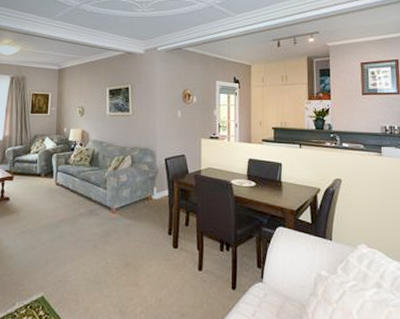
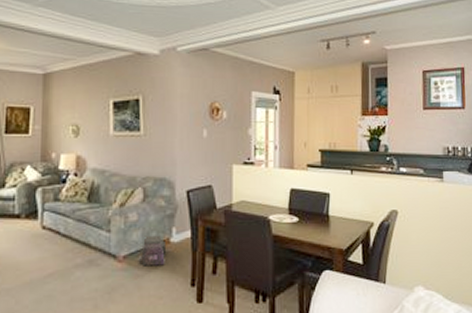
air purifier: none [127,193,148,217] -> present [138,235,165,267]

